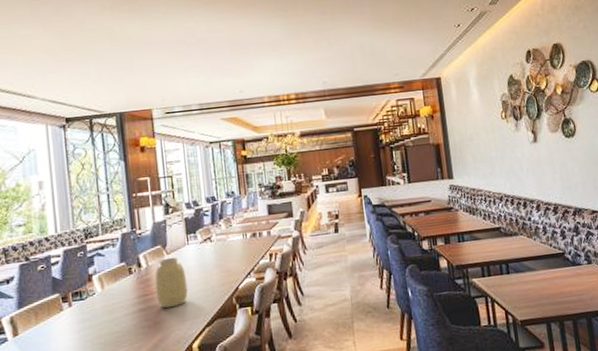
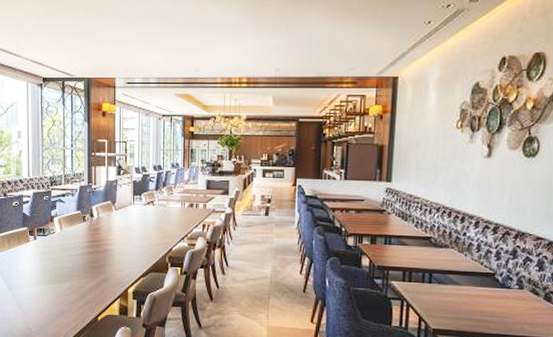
vase: present [154,256,188,309] -> none [103,213,129,256]

